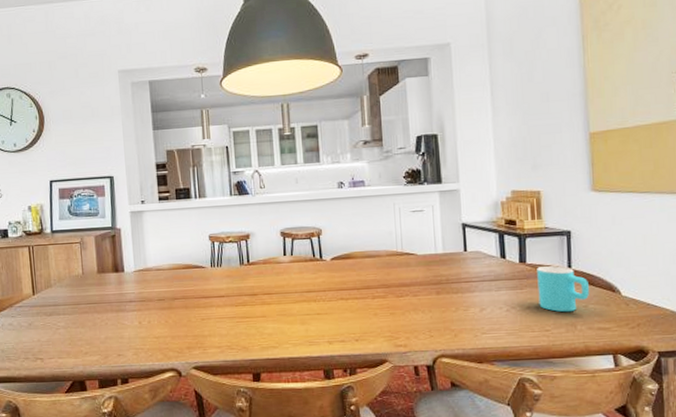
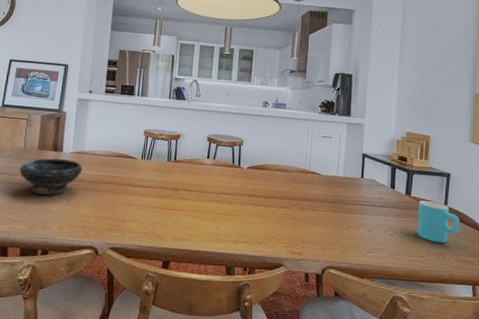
bowl: none [82,279,149,322] -> present [19,158,83,195]

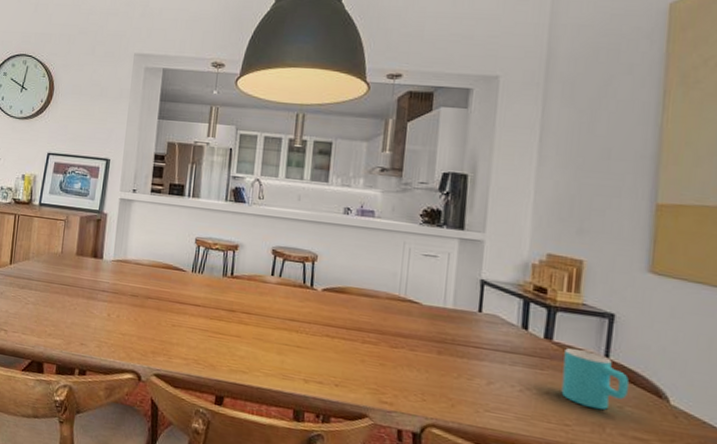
bowl: present [19,158,83,195] -> none [56,265,125,308]

